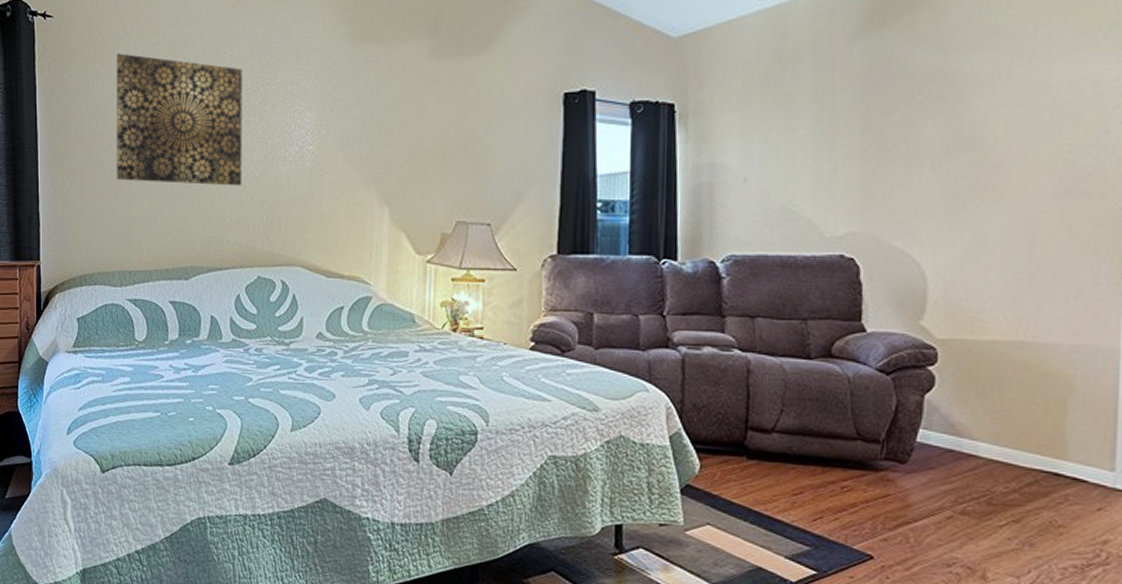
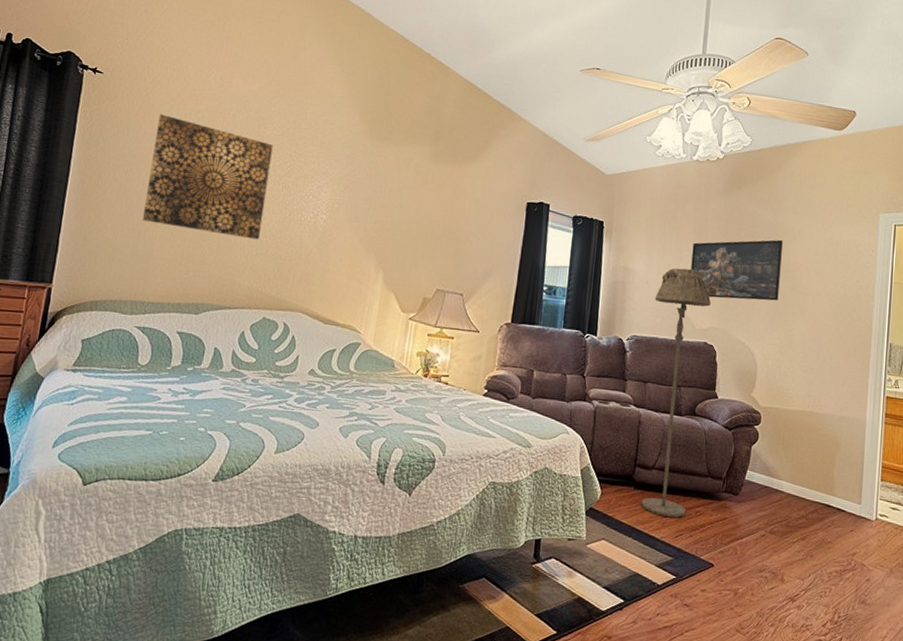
floor lamp: none [758,154,846,495] -> present [641,268,711,518]
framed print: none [811,92,961,191] -> present [691,239,783,301]

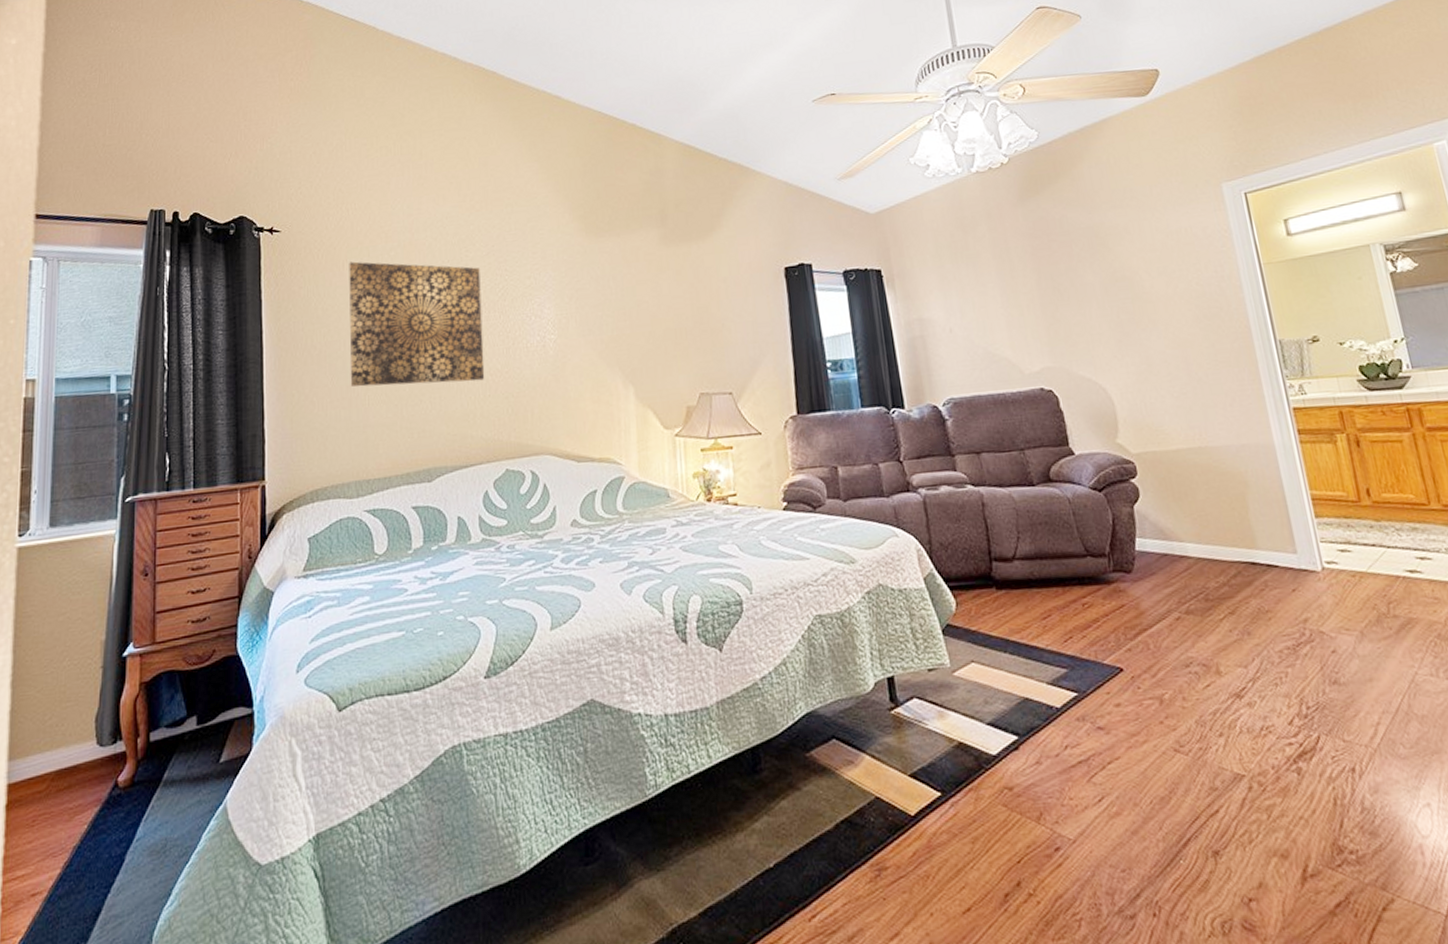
floor lamp: present [641,268,711,518] -> none [965,302,1070,618]
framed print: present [691,239,783,301] -> none [996,242,1121,332]

